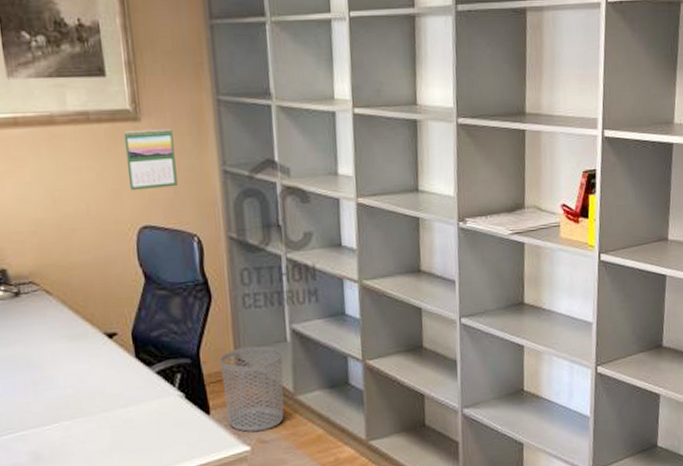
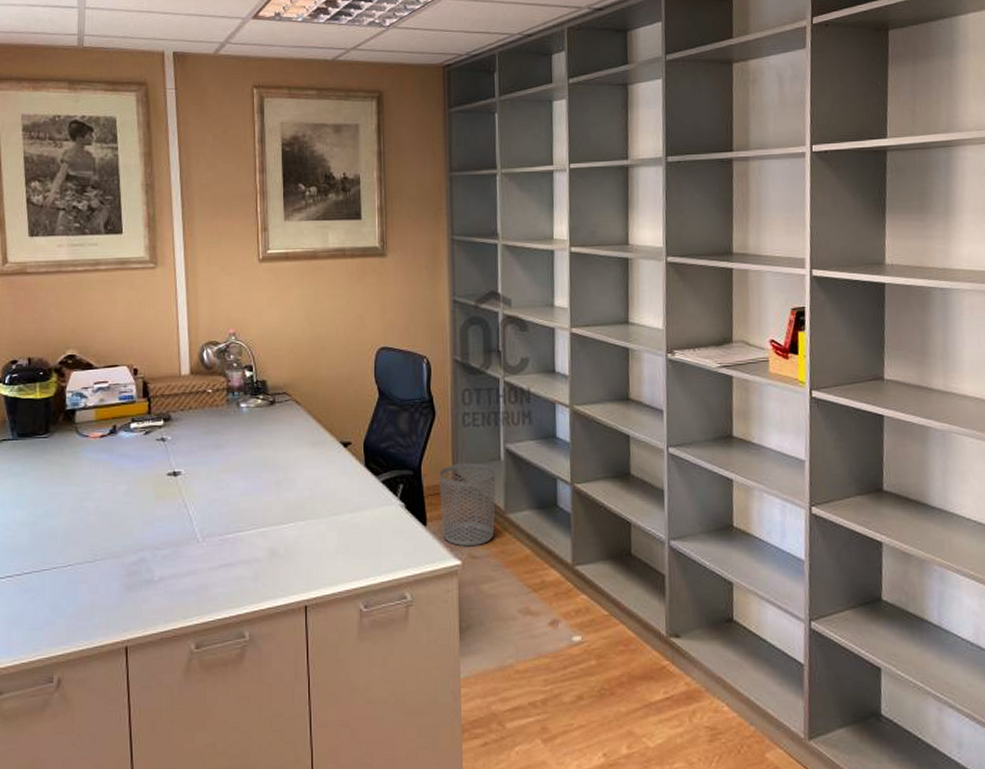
calendar: present [123,128,178,191] -> none [372,263,413,316]

